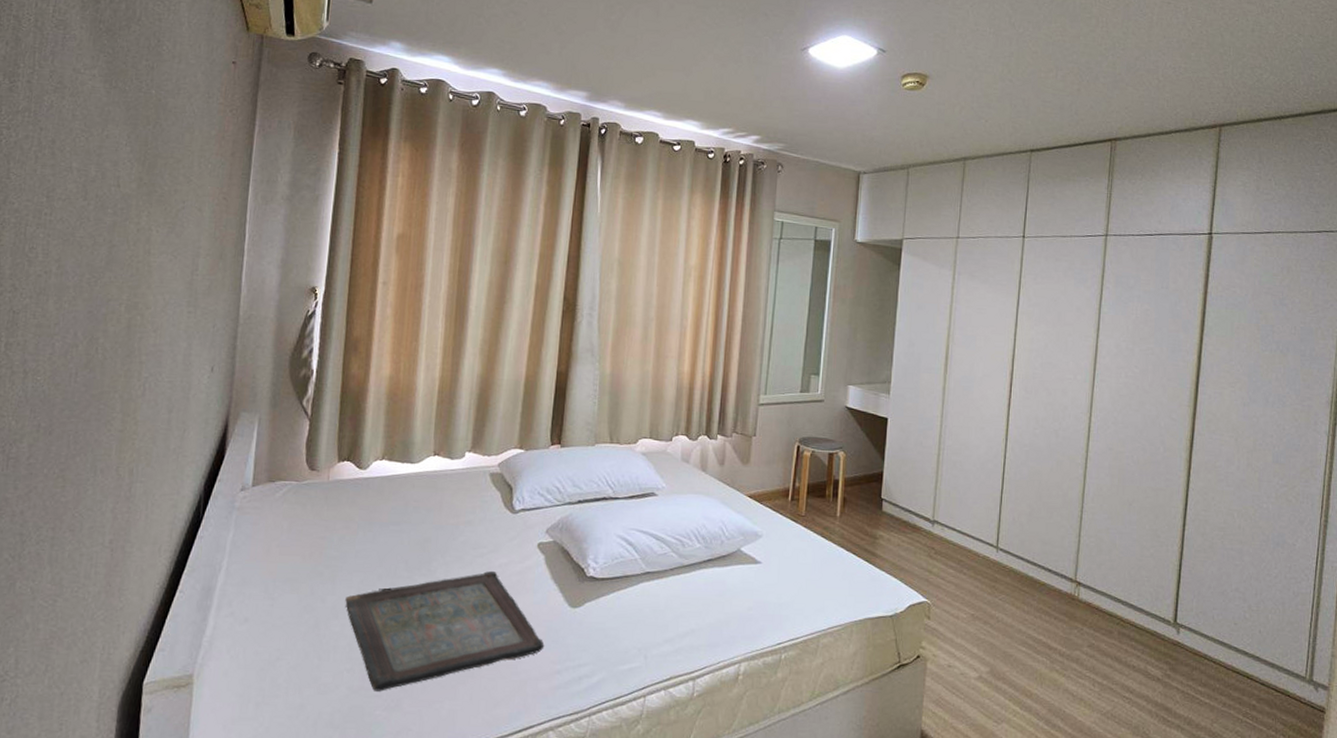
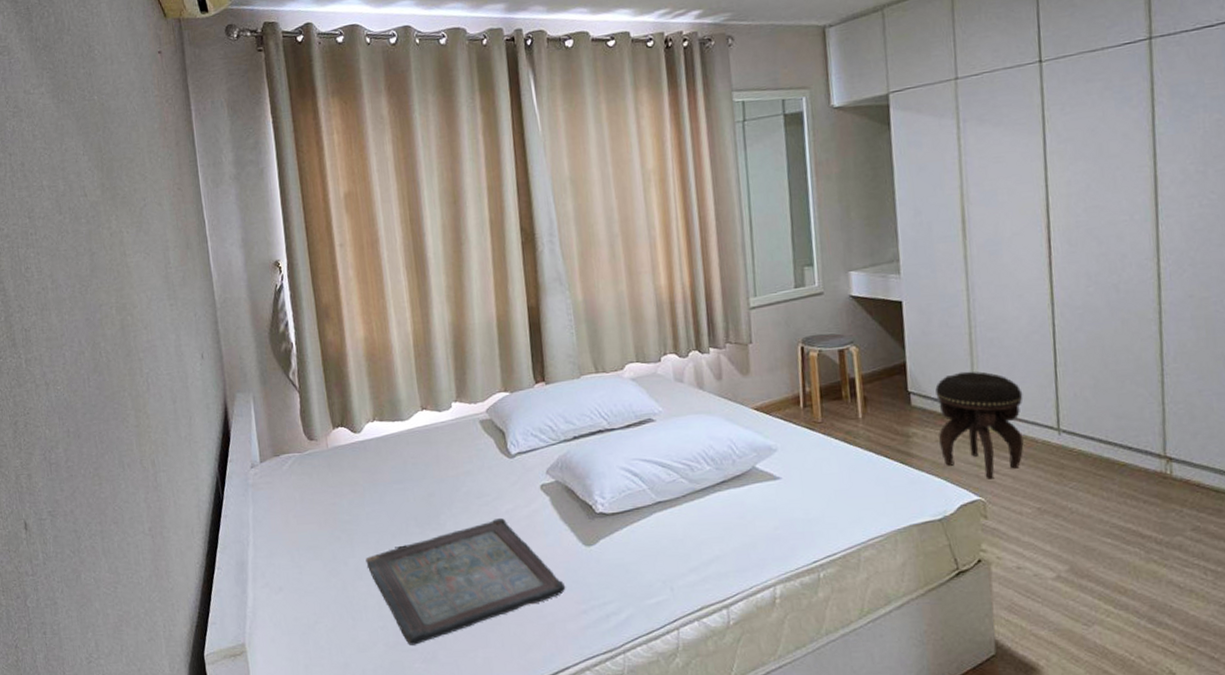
footstool: none [900,487,973,584] -> present [935,371,1024,479]

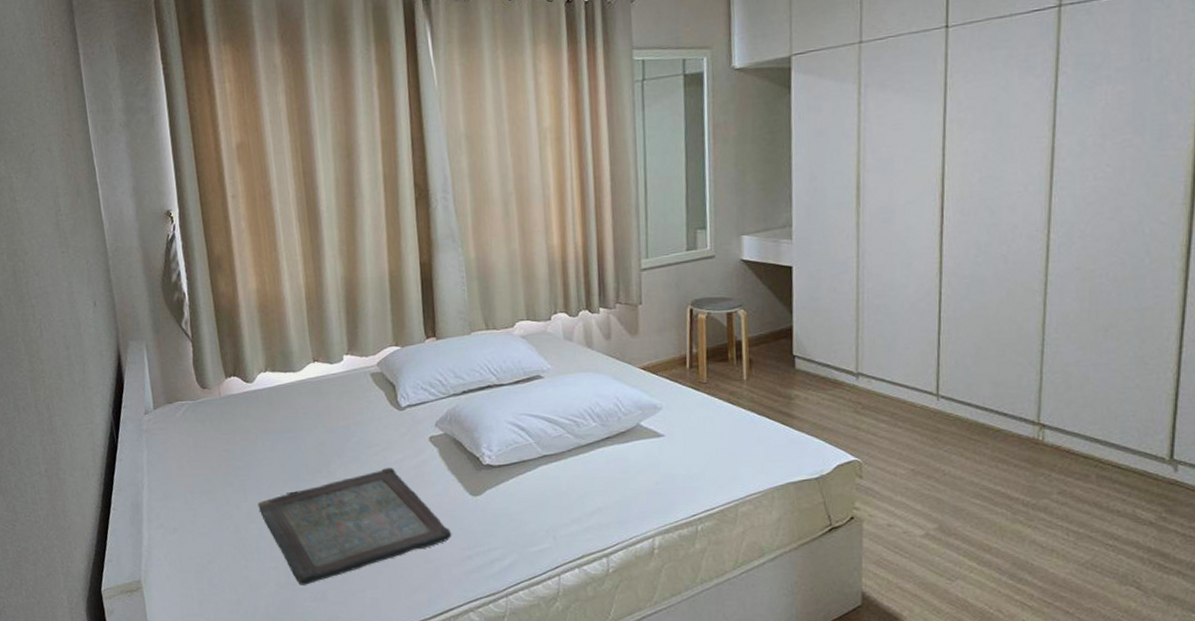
footstool: present [935,371,1024,479] -> none [820,336,905,441]

